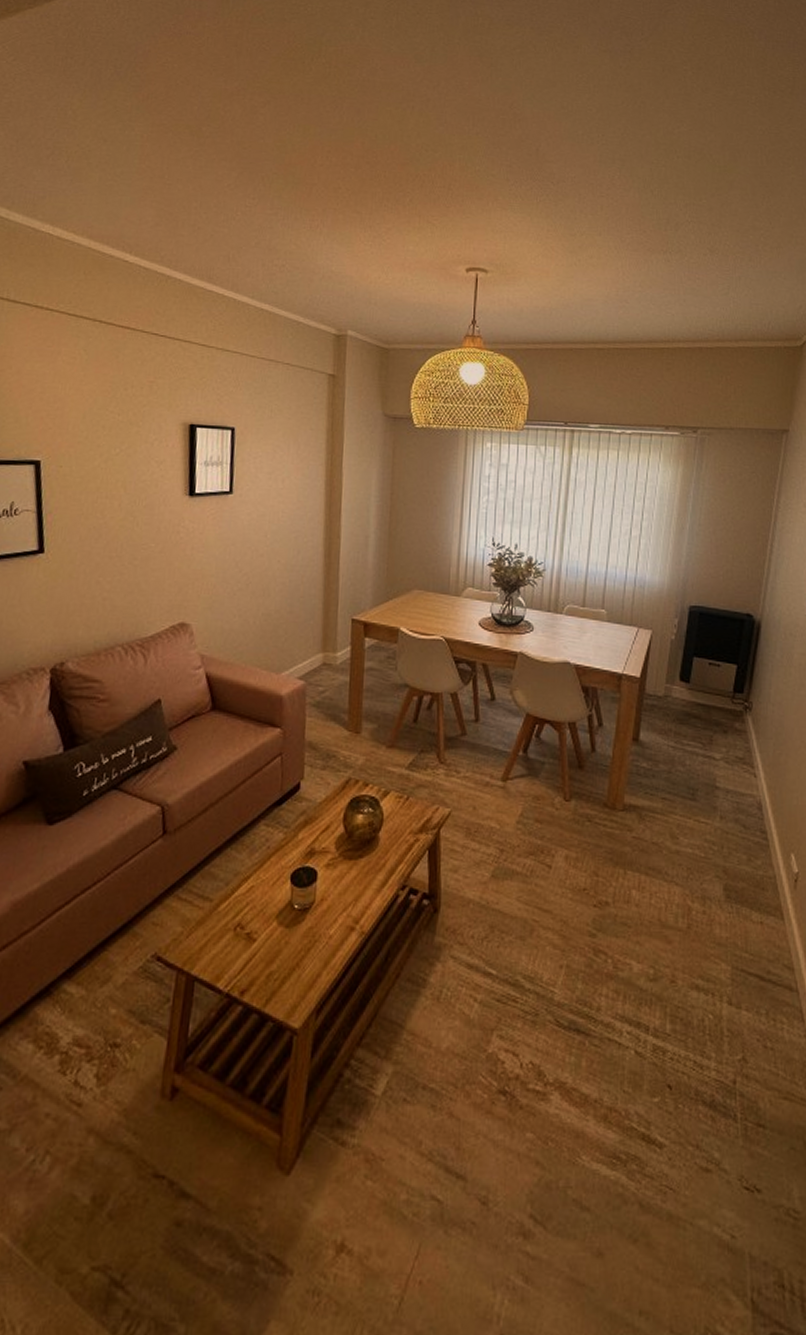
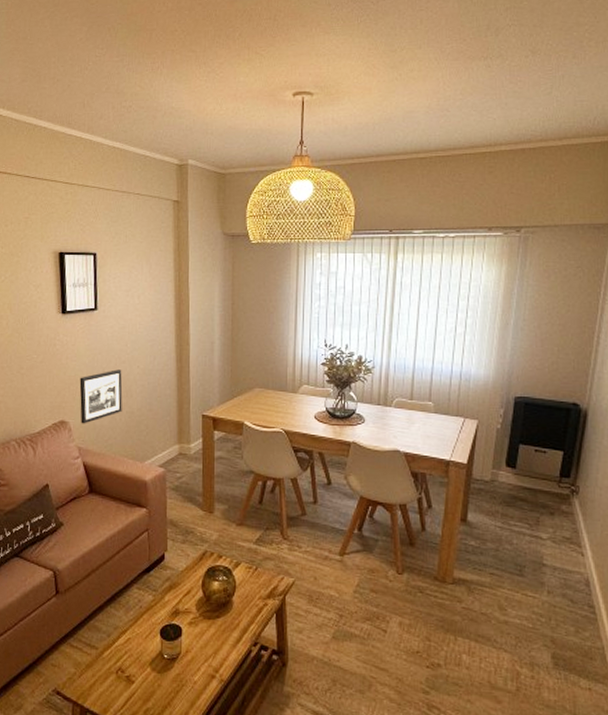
picture frame: none [205,564,259,628] -> present [79,369,123,424]

